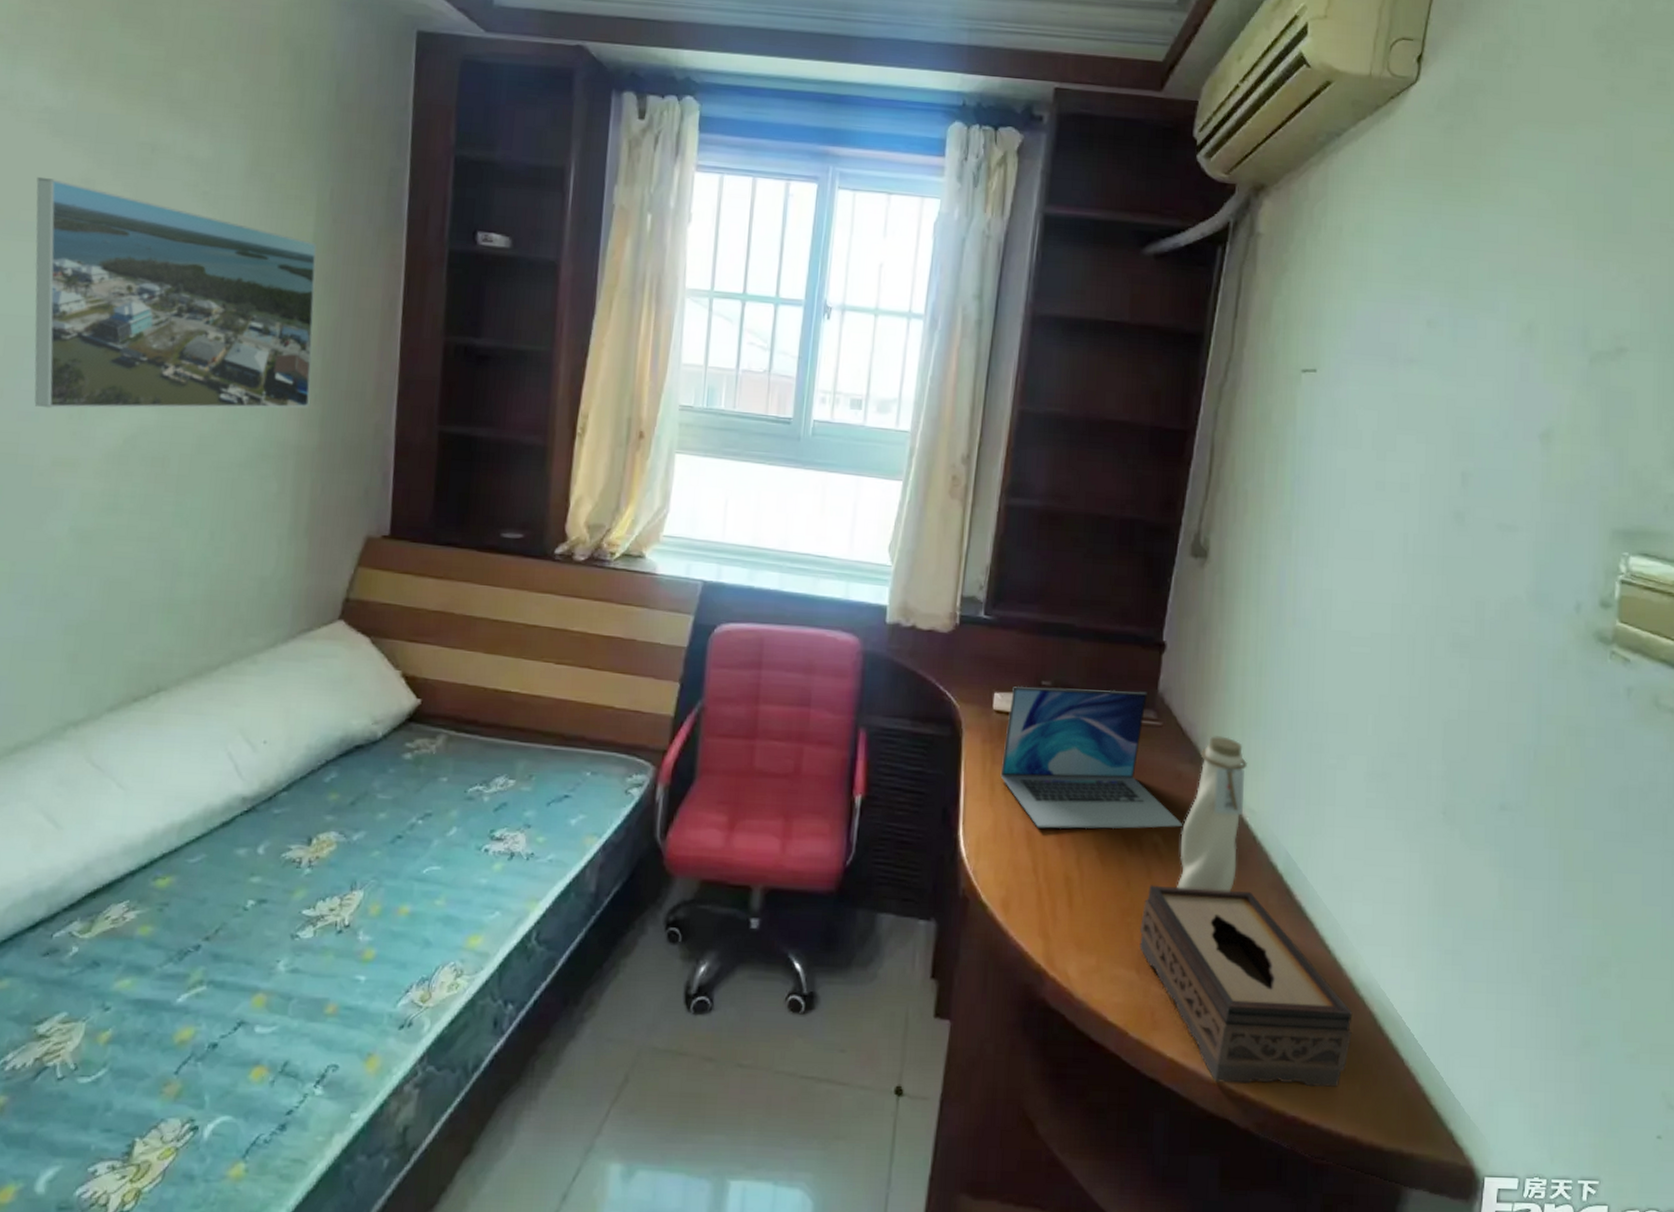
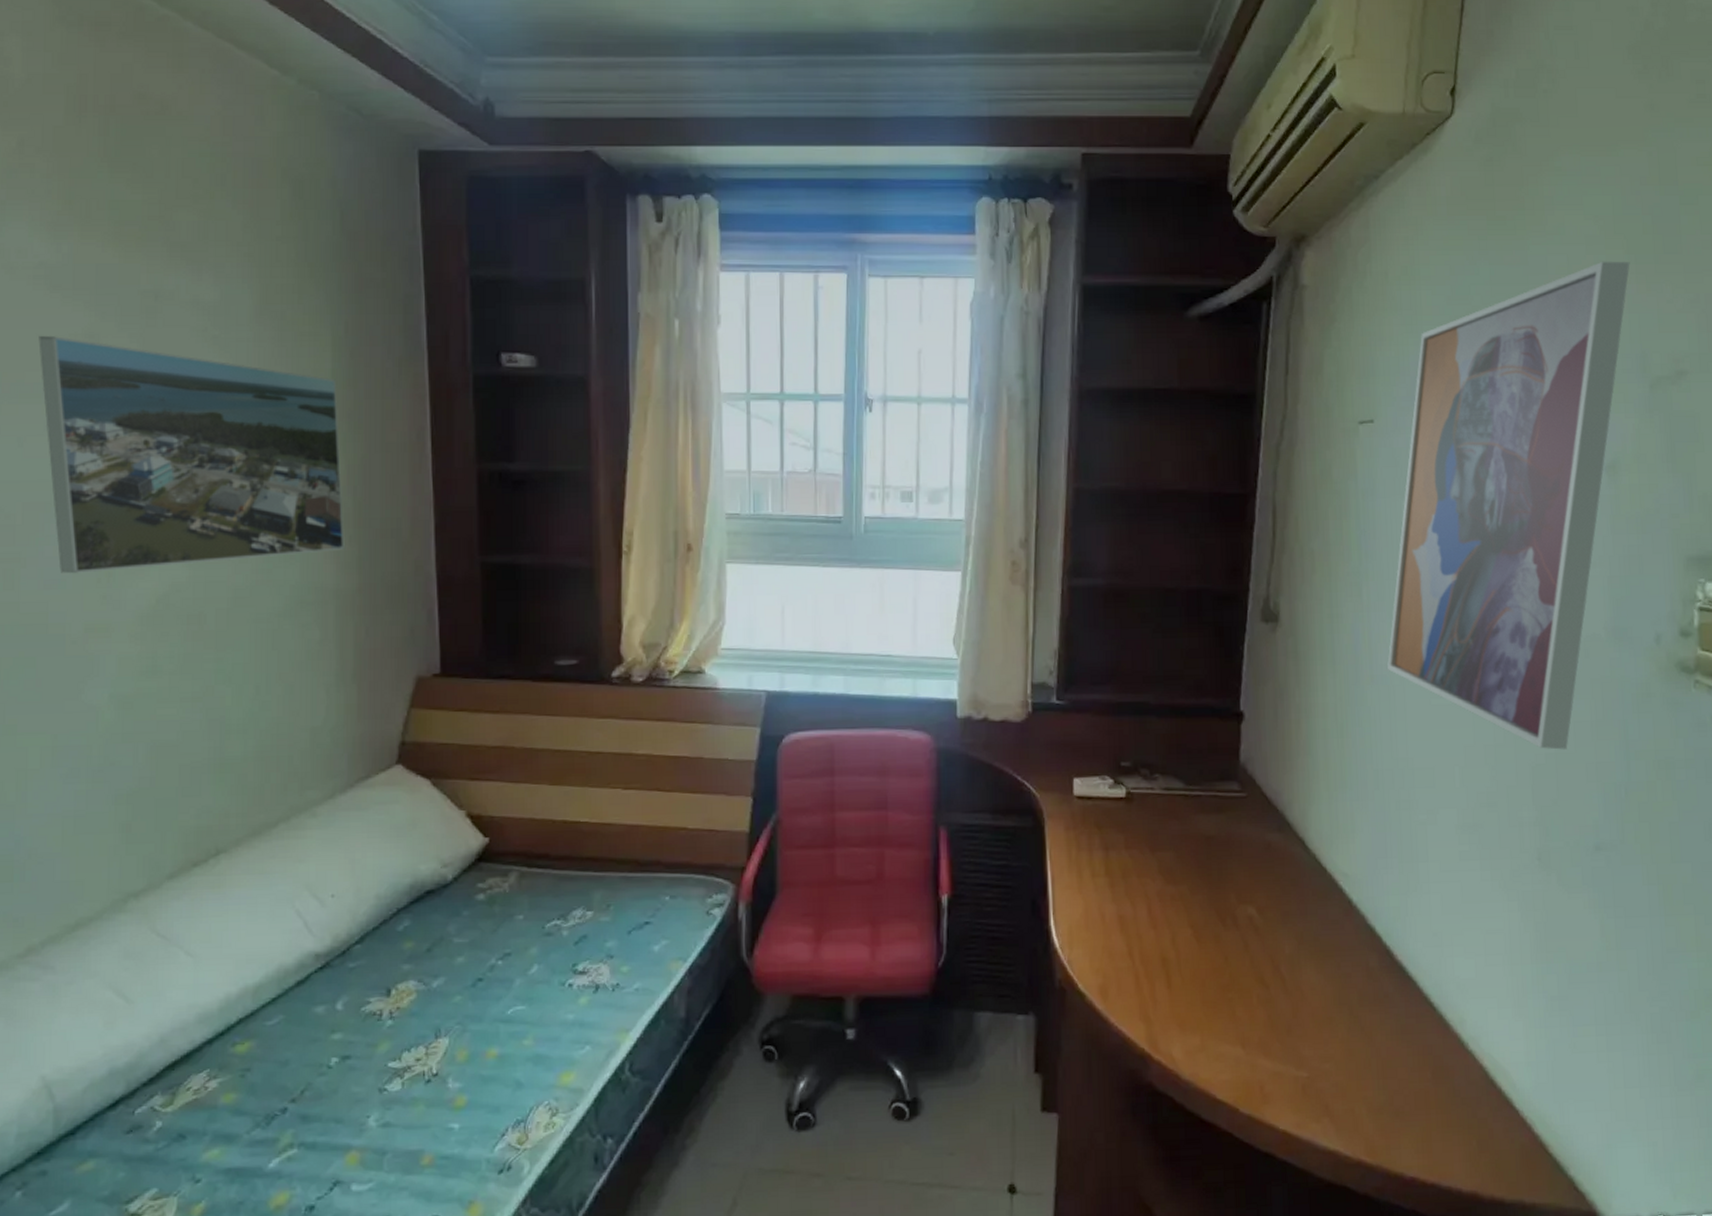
laptop: present [1000,686,1183,829] -> none [1086,765,1277,912]
tissue box: present [1139,885,1353,1087] -> none [1242,956,1464,1151]
water bottle: present [1177,736,1247,891] -> none [1275,802,1336,960]
wall art: none [1310,234,1579,708] -> present [1387,261,1630,750]

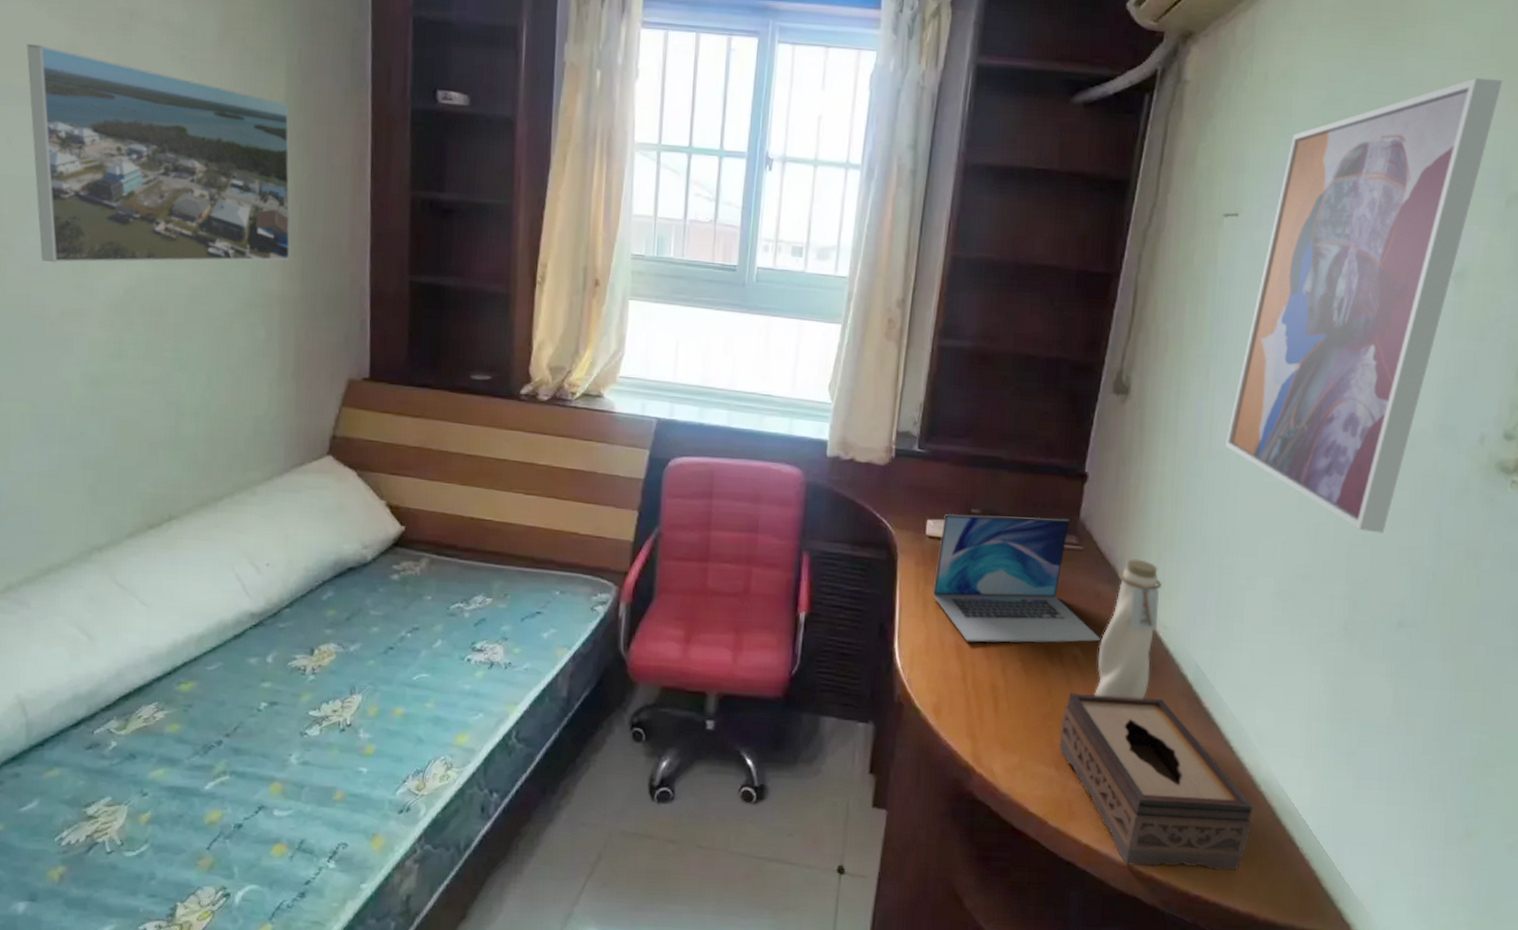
laptop: none [1086,765,1277,912] -> present [932,513,1101,643]
tissue box: none [1242,956,1464,1151] -> present [1059,692,1253,870]
water bottle: none [1275,802,1336,960] -> present [1094,559,1162,699]

